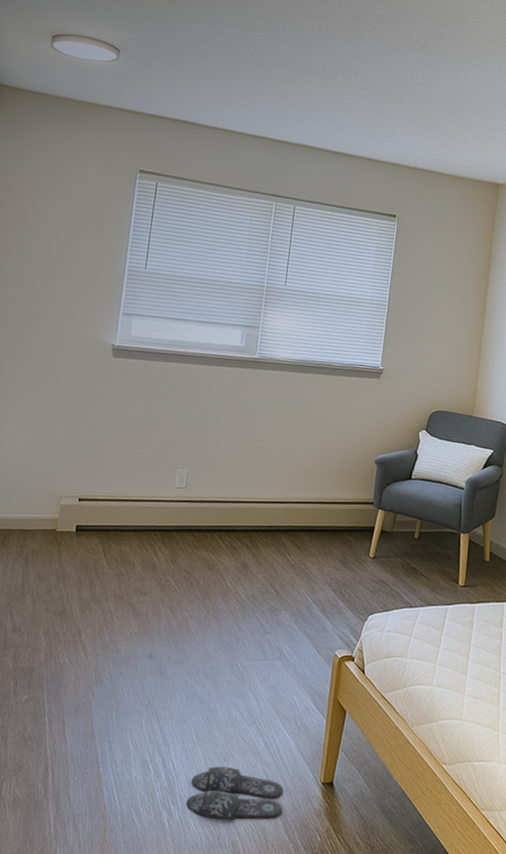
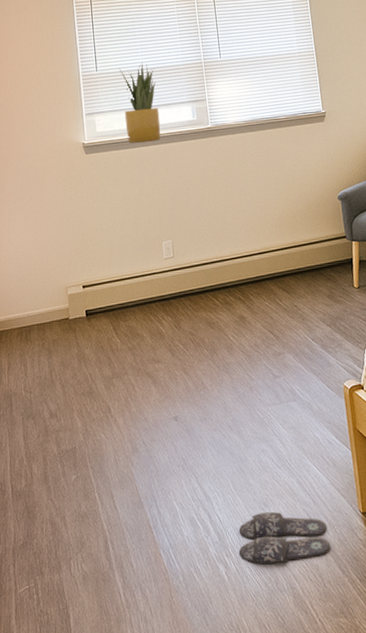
planter: none [163,270,210,360] -> present [118,63,161,143]

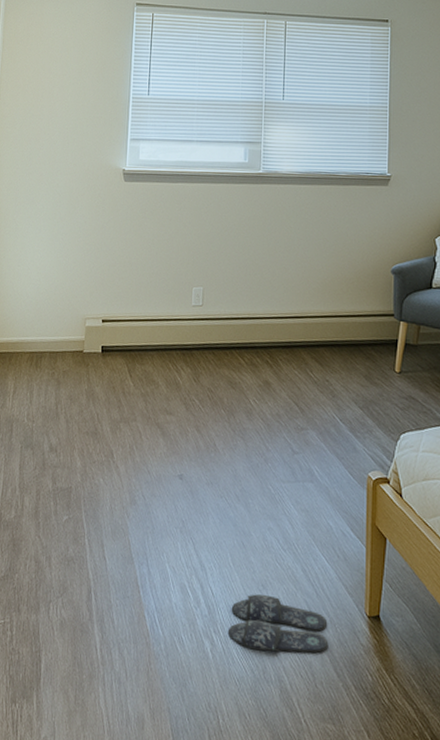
planter: present [118,63,161,143] -> none [171,93,210,179]

